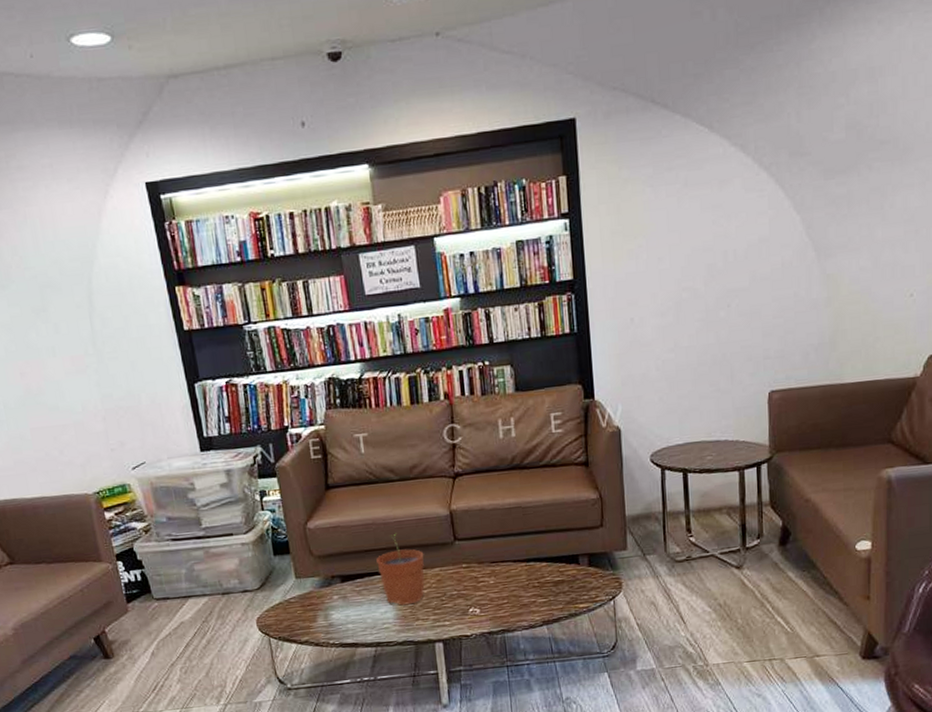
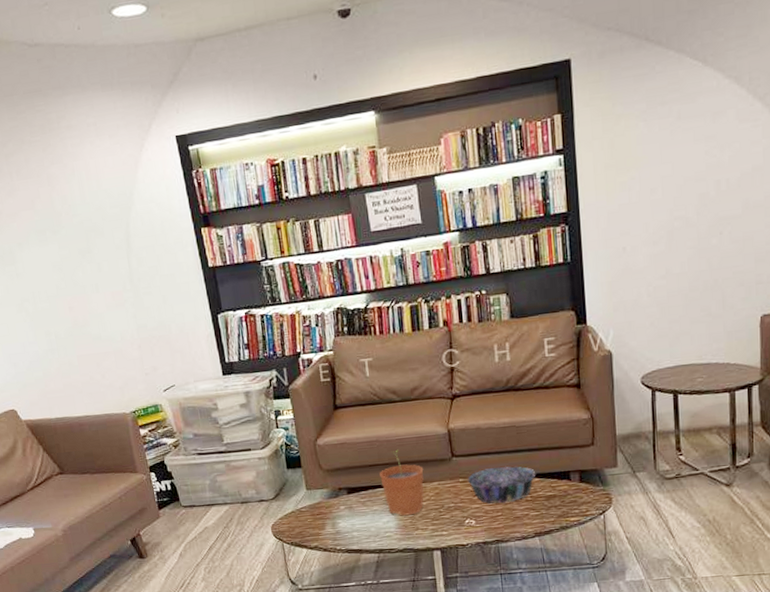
decorative bowl: none [471,550,544,591] -> present [467,466,536,504]

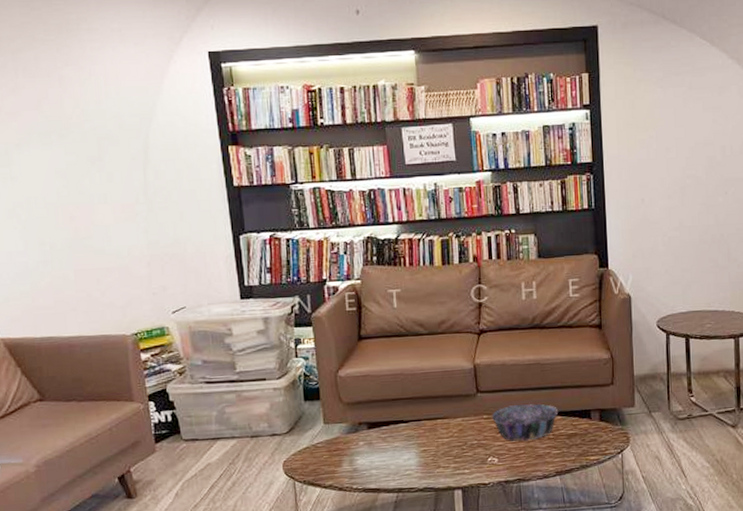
plant pot: present [380,451,424,516] -> none [403,385,448,453]

